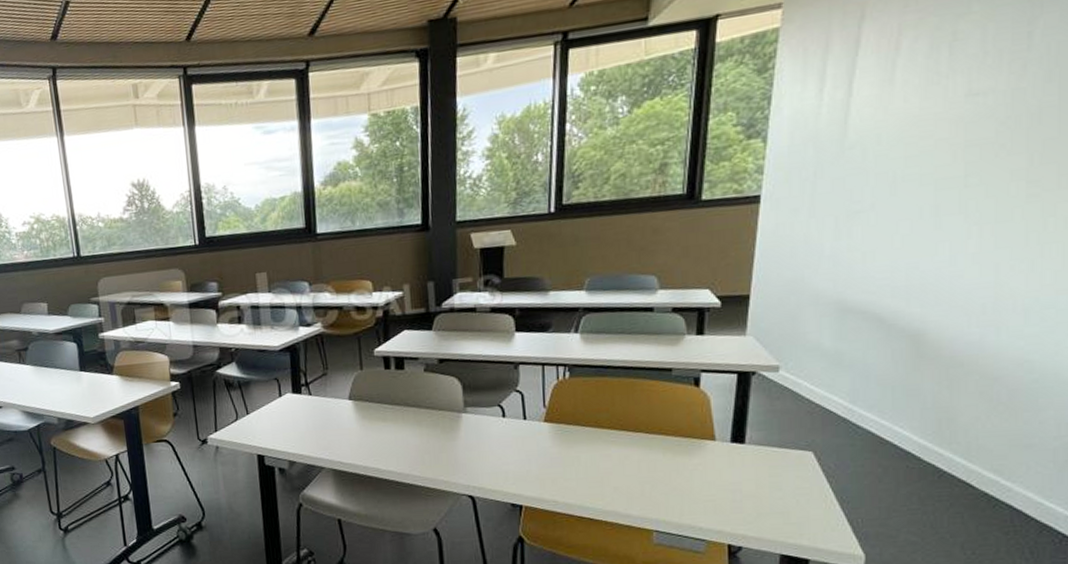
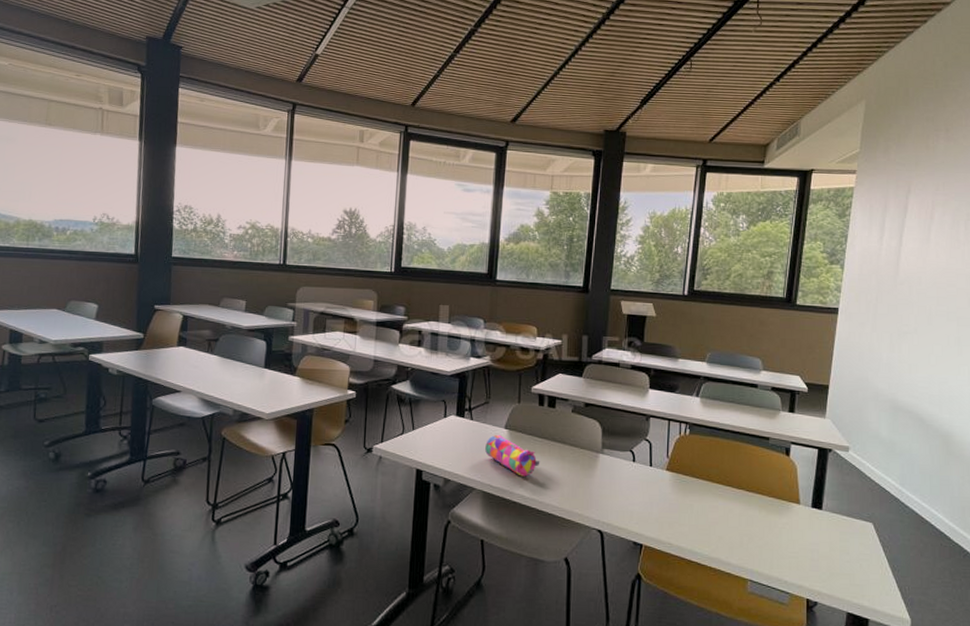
pencil case: none [329,408,394,449] -> present [485,435,540,477]

